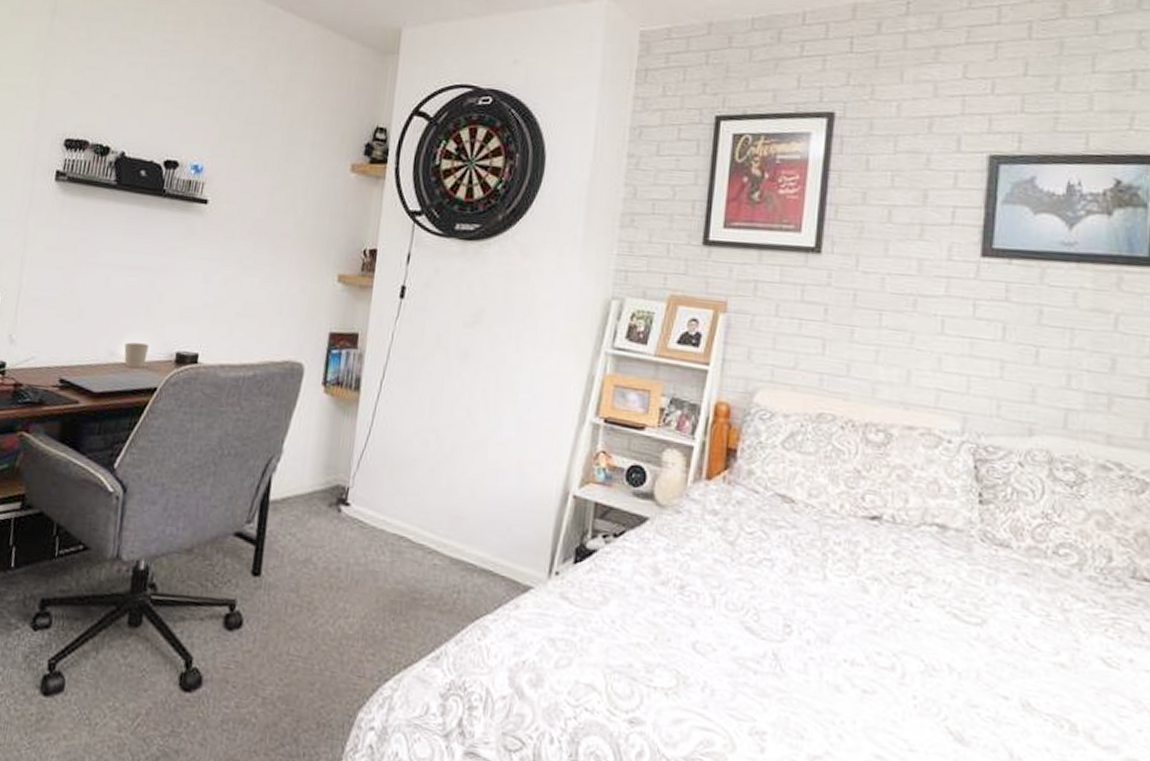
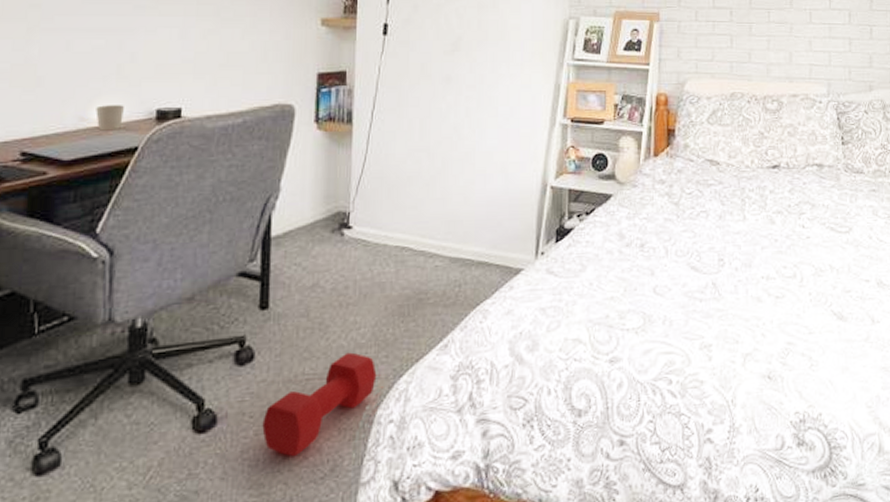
dumbbell: none [243,640,362,741] -> present [262,352,377,457]

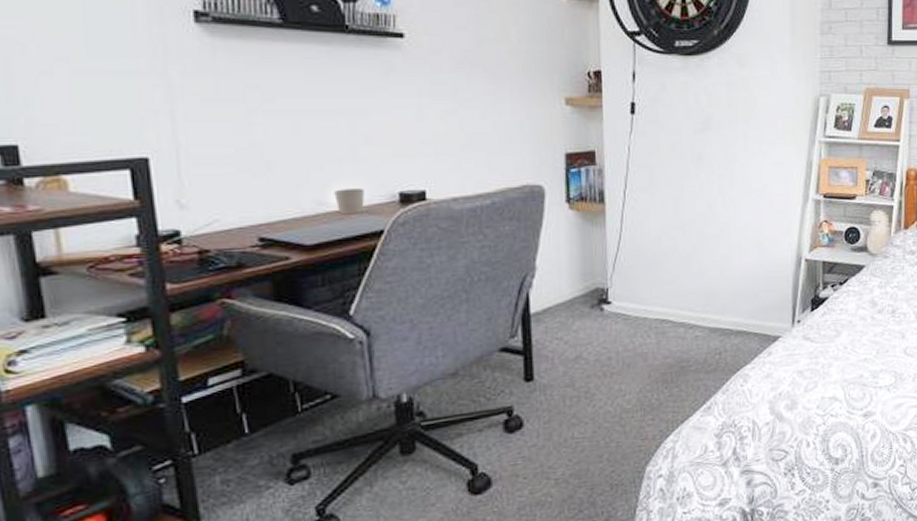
dumbbell: present [262,352,377,457] -> none [536,417,644,511]

